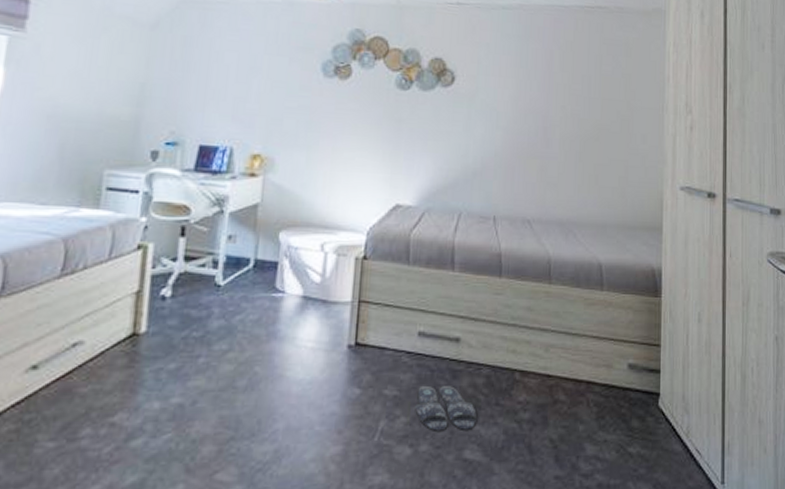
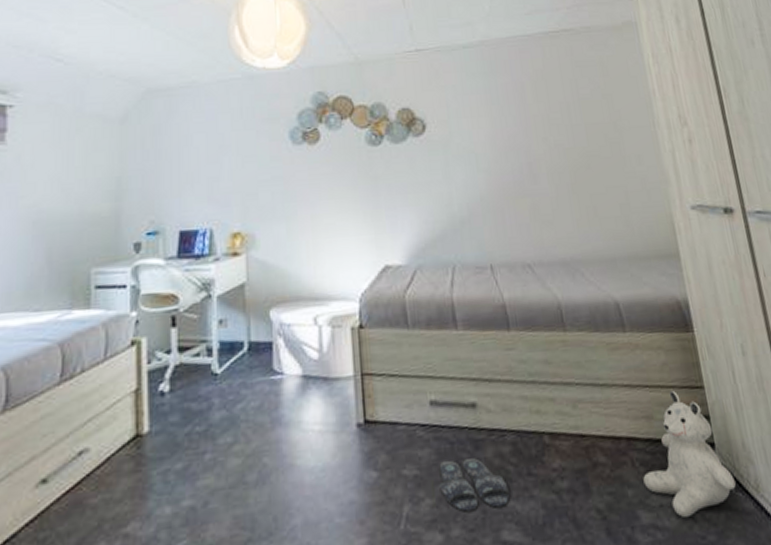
stuffed animal: none [594,345,671,453] -> present [643,390,736,518]

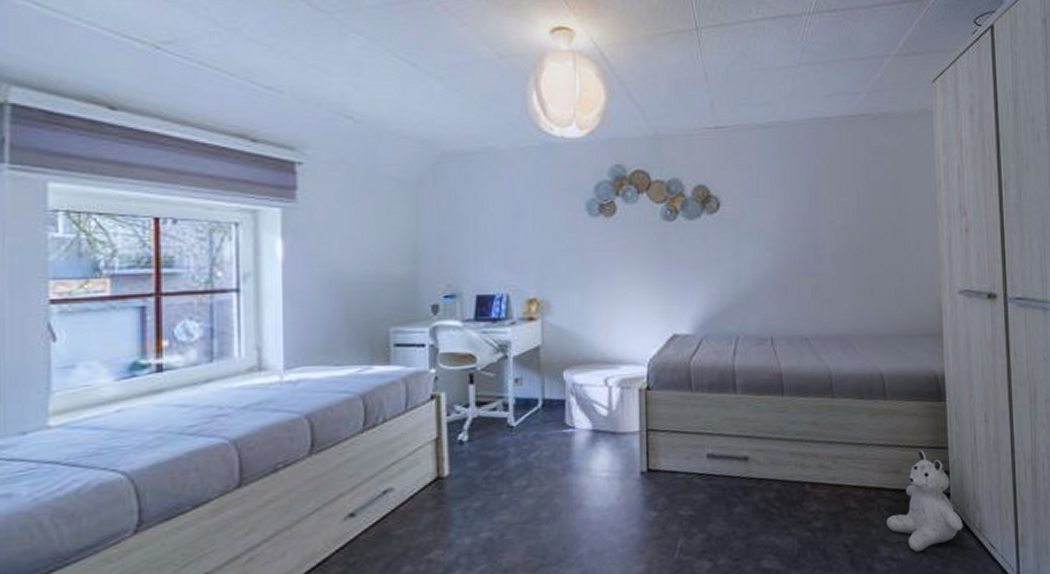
slippers: present [439,458,510,512] -> none [711,502,771,545]

